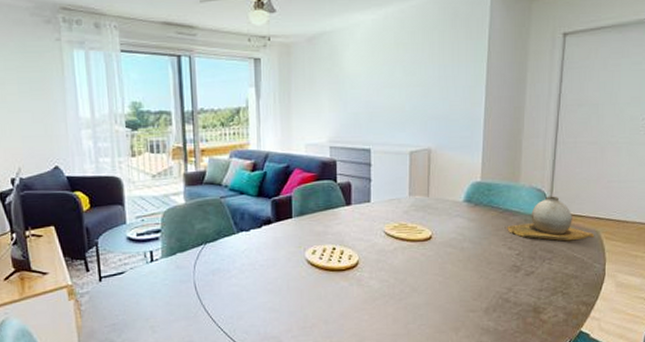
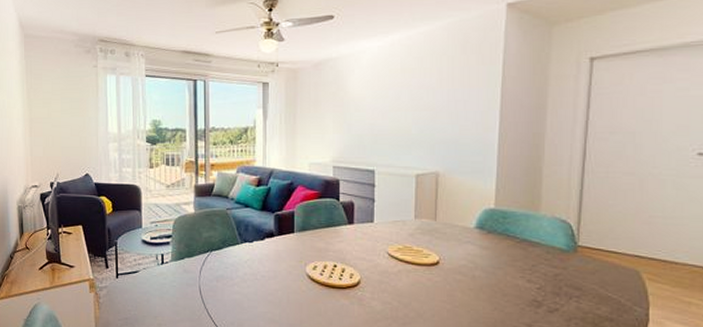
vase: present [504,196,595,241] -> none [522,228,635,279]

